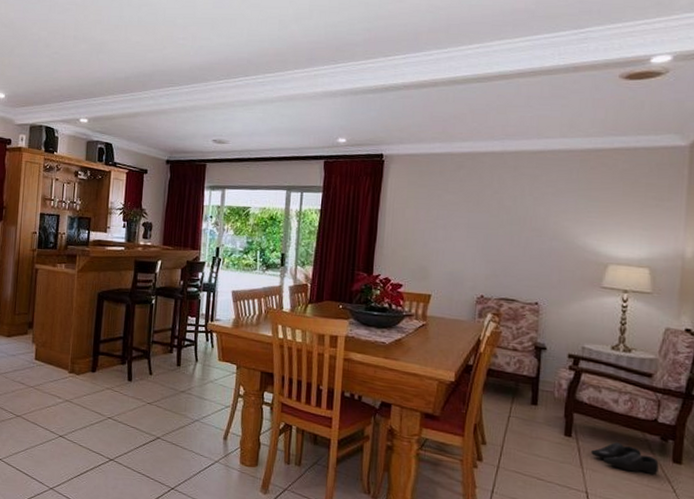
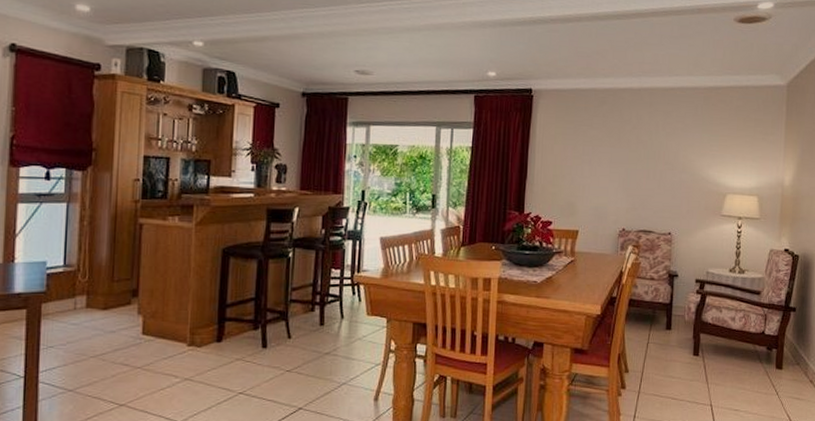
shoe: present [591,441,659,474] -> none [714,355,766,381]

